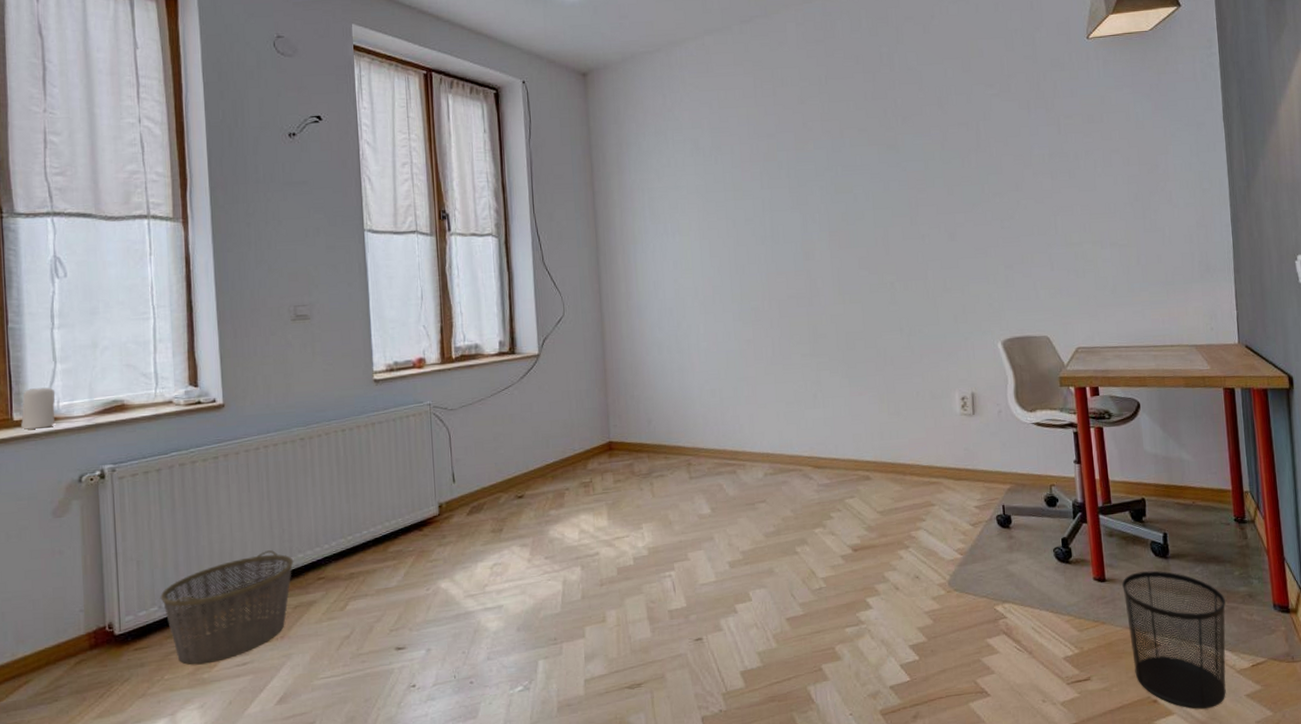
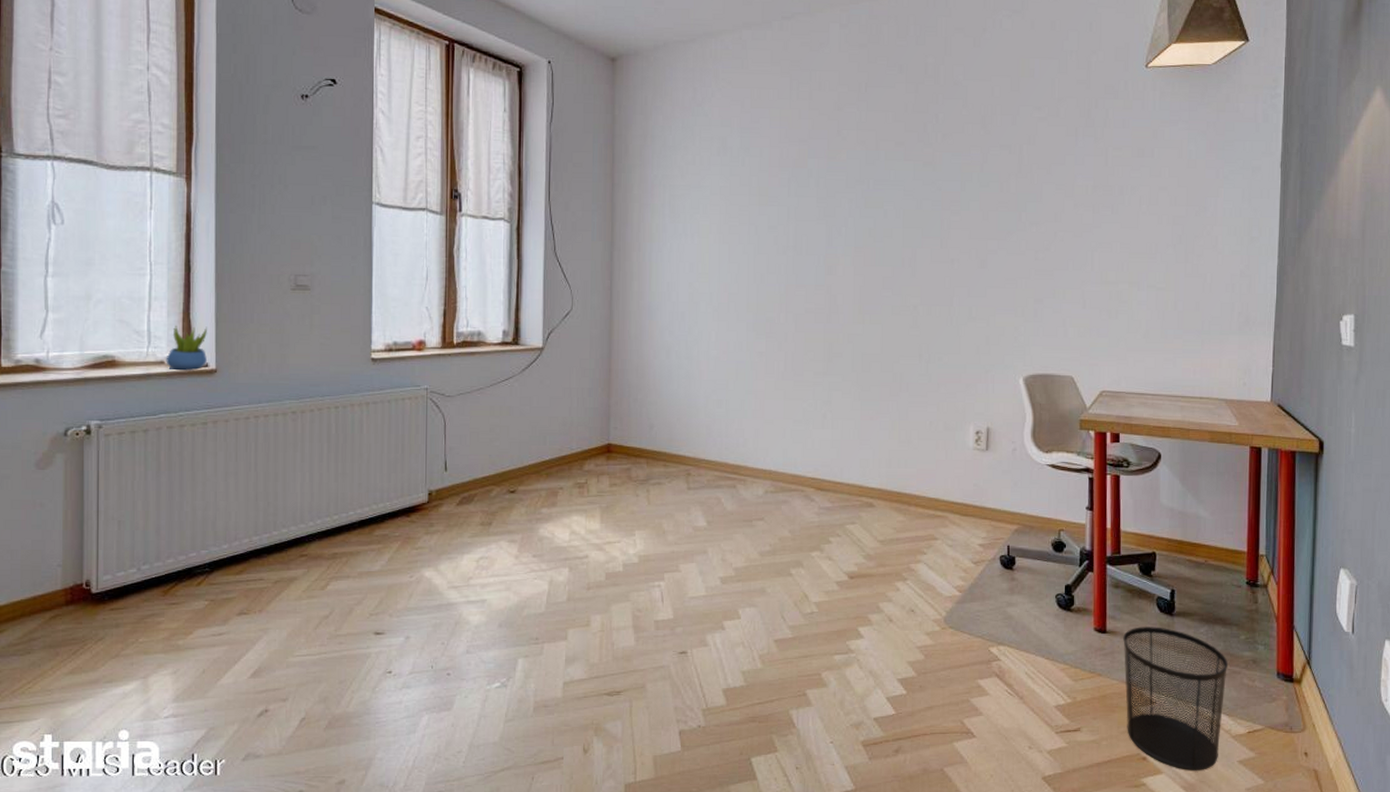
candle: present [21,387,56,430] -> none [9,336,46,378]
basket: present [160,550,294,665] -> none [139,522,277,631]
succulent plant: none [174,363,214,409] -> present [166,326,207,371]

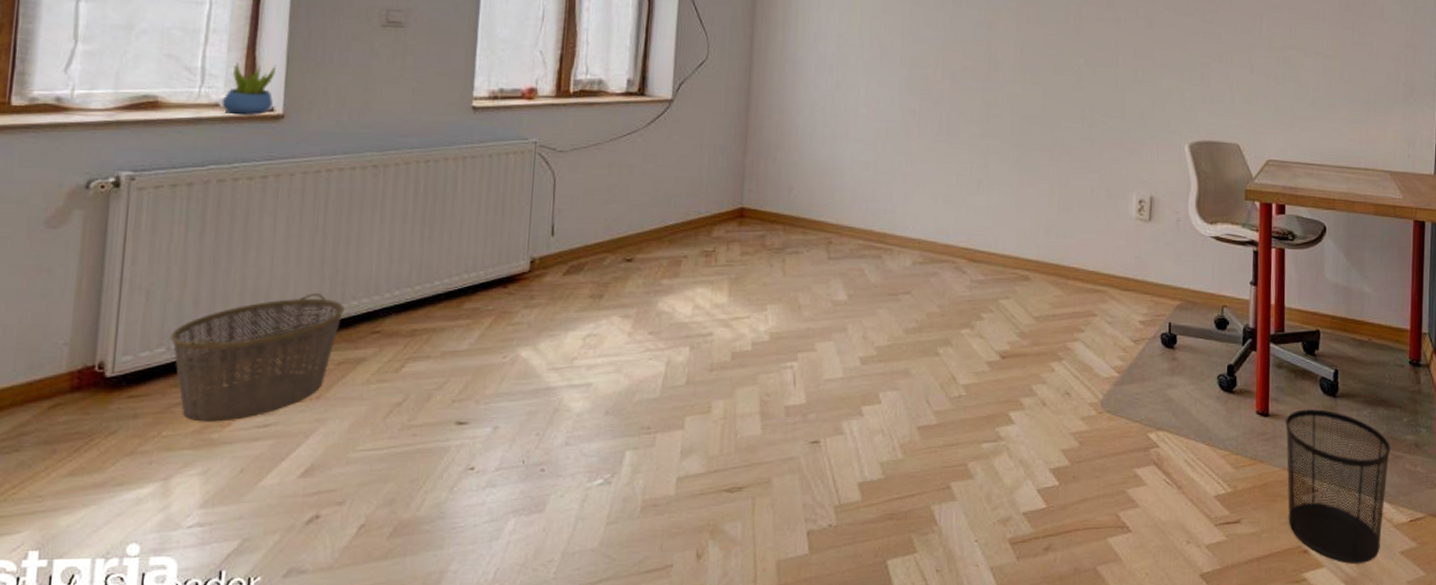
basket: none [139,522,277,631] -> present [170,293,345,422]

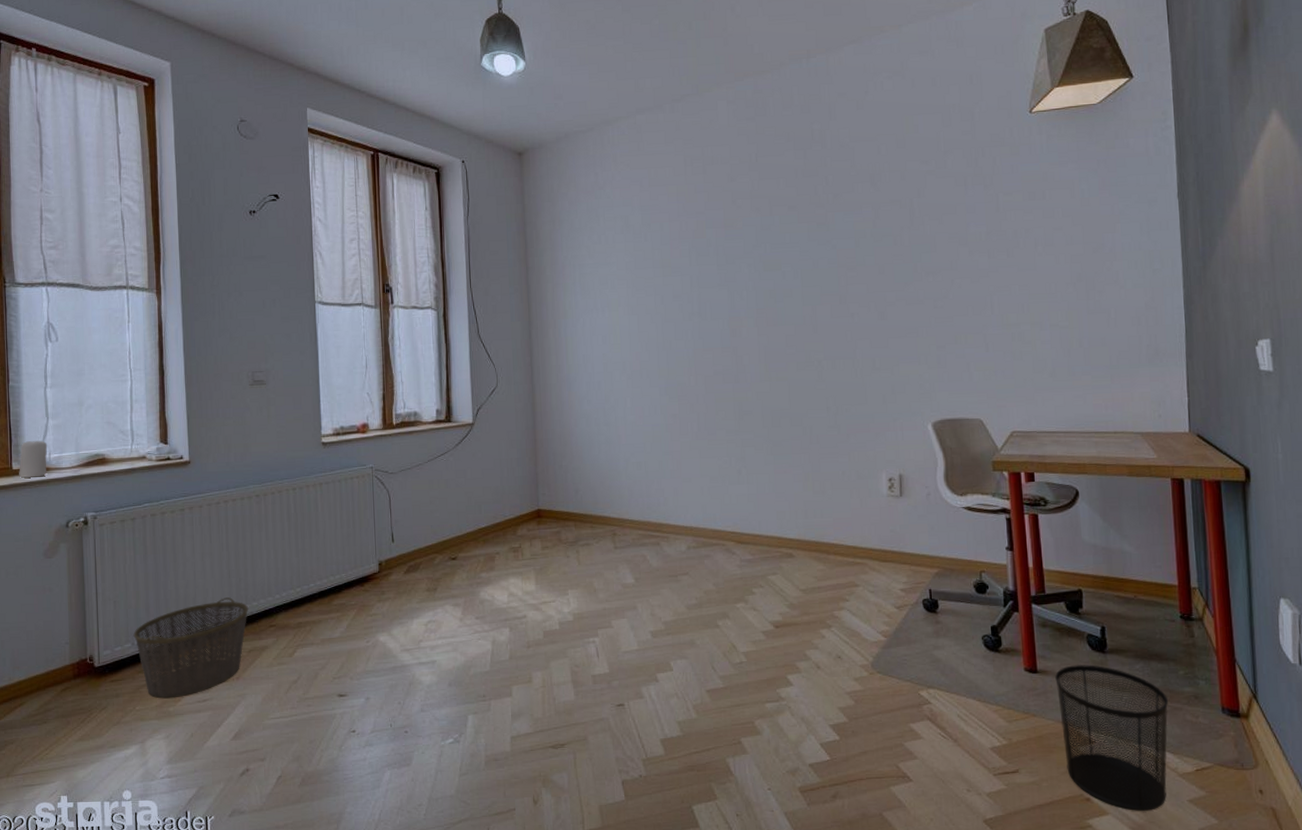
candle: none [20,69,71,120] -> present [19,440,48,479]
succulent plant: present [221,63,276,116] -> none [147,423,181,464]

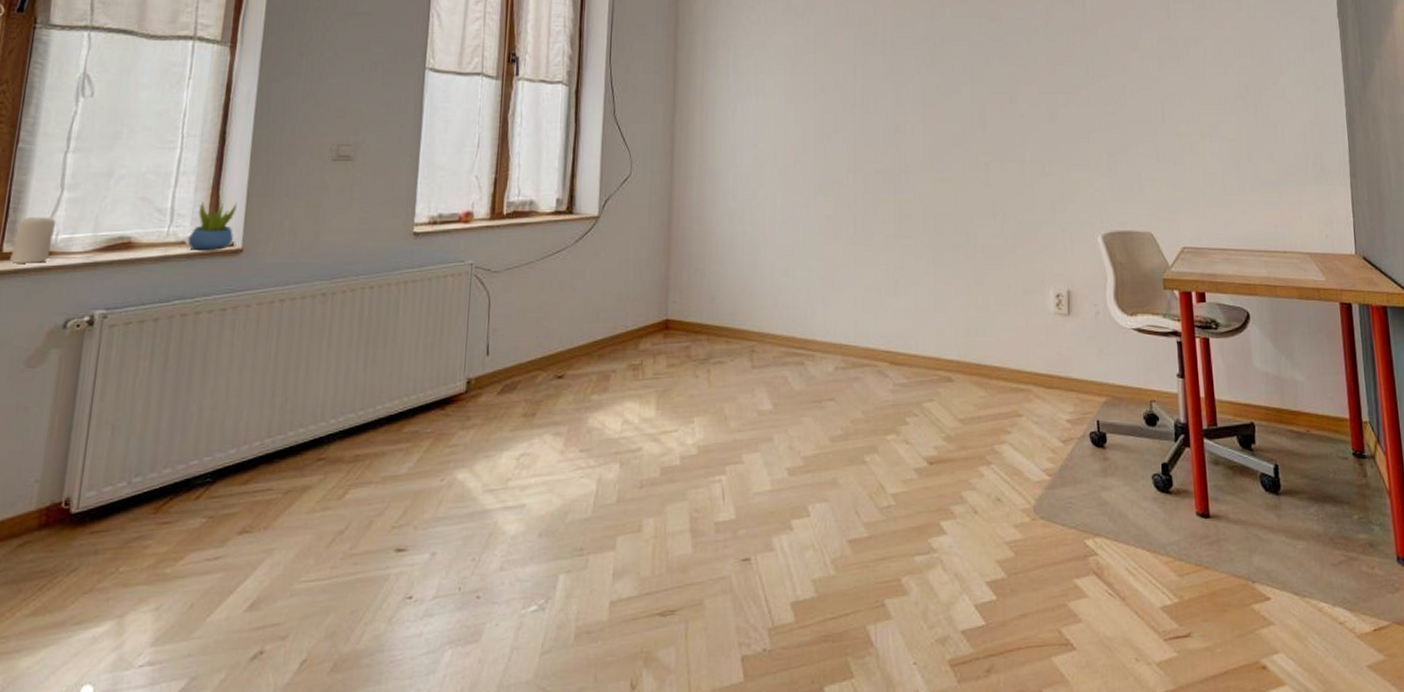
basket: present [133,597,249,699] -> none [131,422,293,556]
succulent plant: none [147,423,181,464] -> present [187,202,237,251]
waste bin: present [1055,665,1169,811] -> none [1228,508,1345,680]

